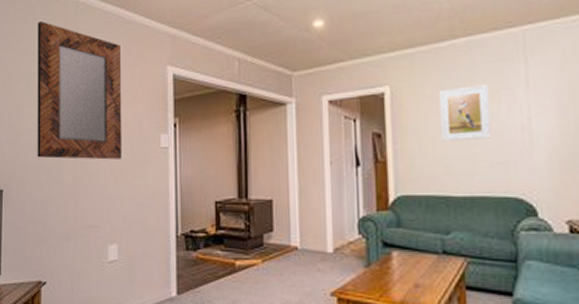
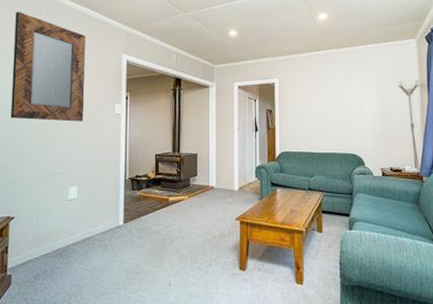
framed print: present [438,84,492,142] -> none [308,81,340,117]

